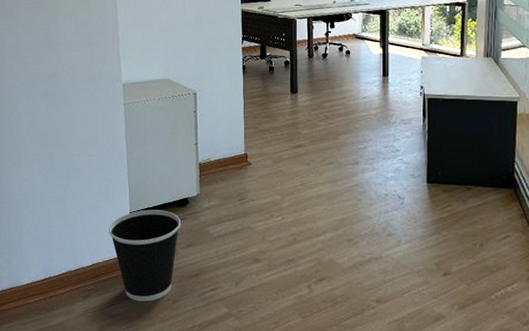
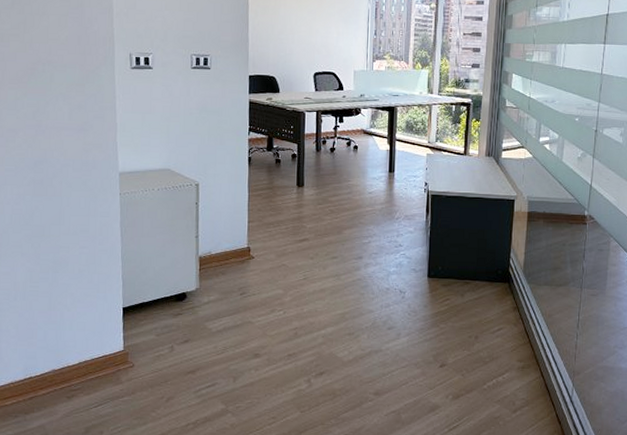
wastebasket: present [109,209,180,302] -> none [99,304,177,401]

